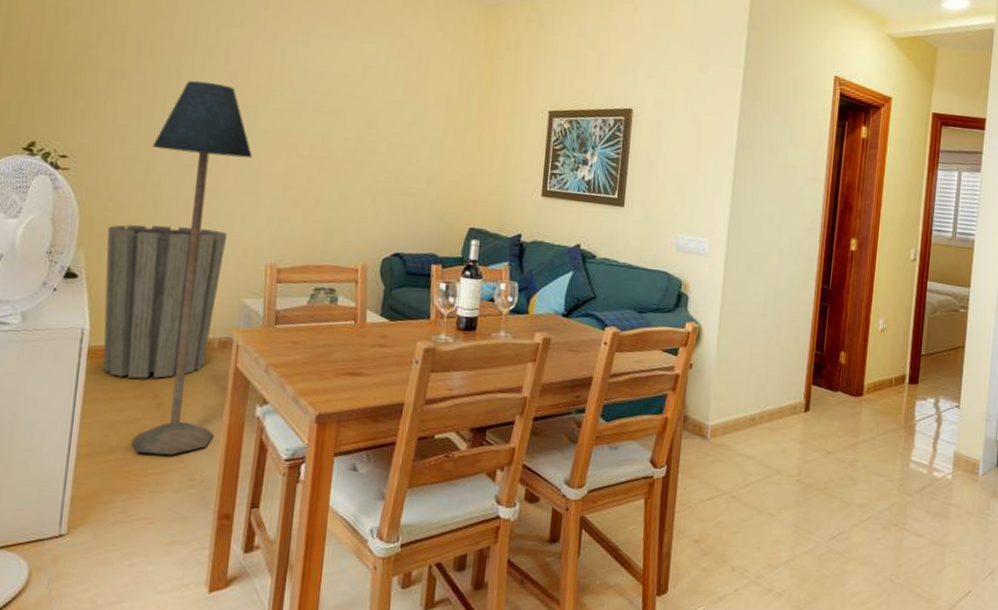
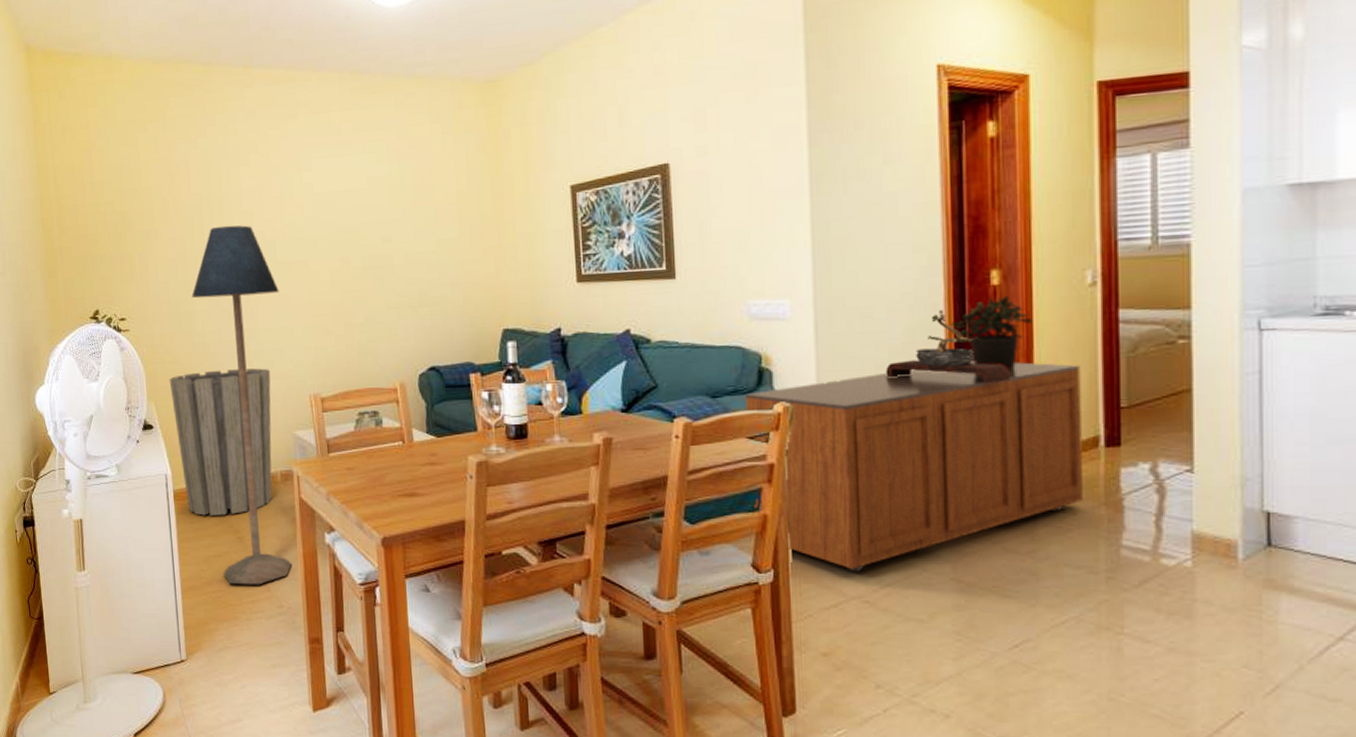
sideboard: none [658,307,900,472] -> present [745,361,1083,573]
bonsai tree: none [771,264,855,327] -> present [885,310,1011,384]
potted plant: none [820,260,874,318] -> present [950,295,1033,371]

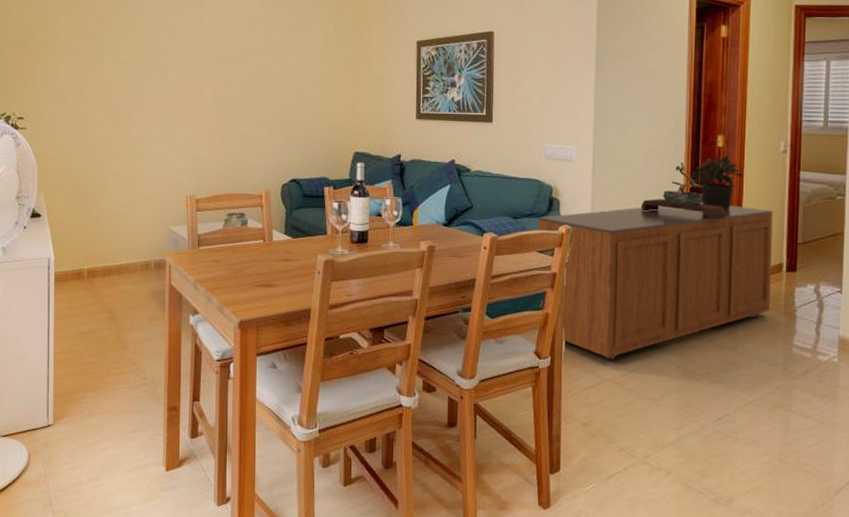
trash can: present [169,368,273,516] -> none [60,169,153,297]
floor lamp: present [191,225,292,585] -> none [87,45,167,359]

